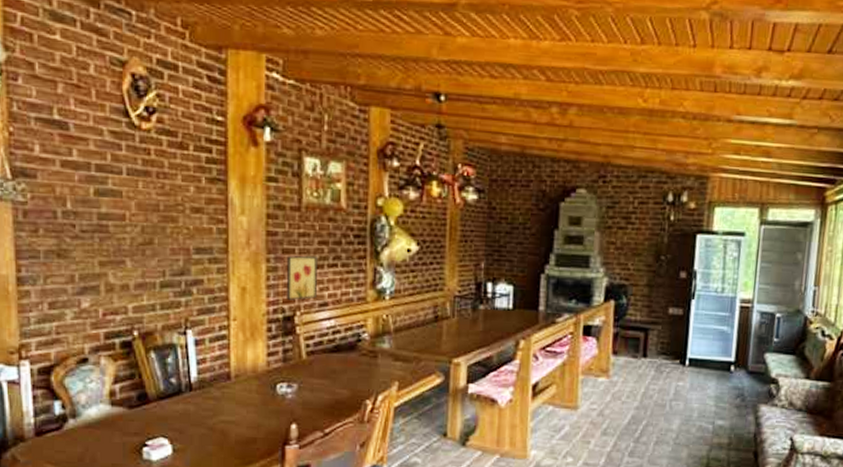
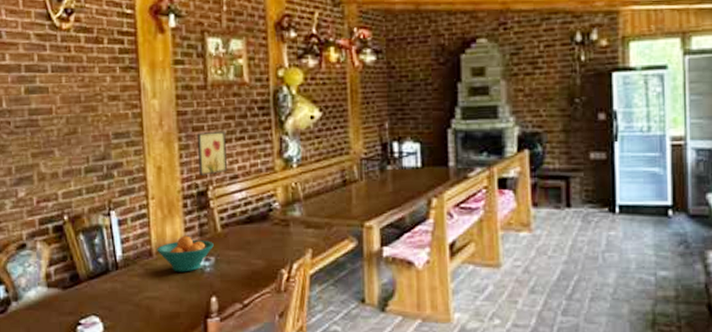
fruit bowl: none [235,360,297,398] -> present [156,235,214,272]

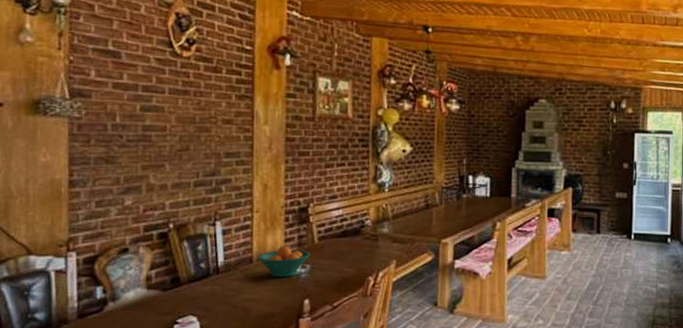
wall art: present [197,131,227,175] -> none [301,157,328,194]

